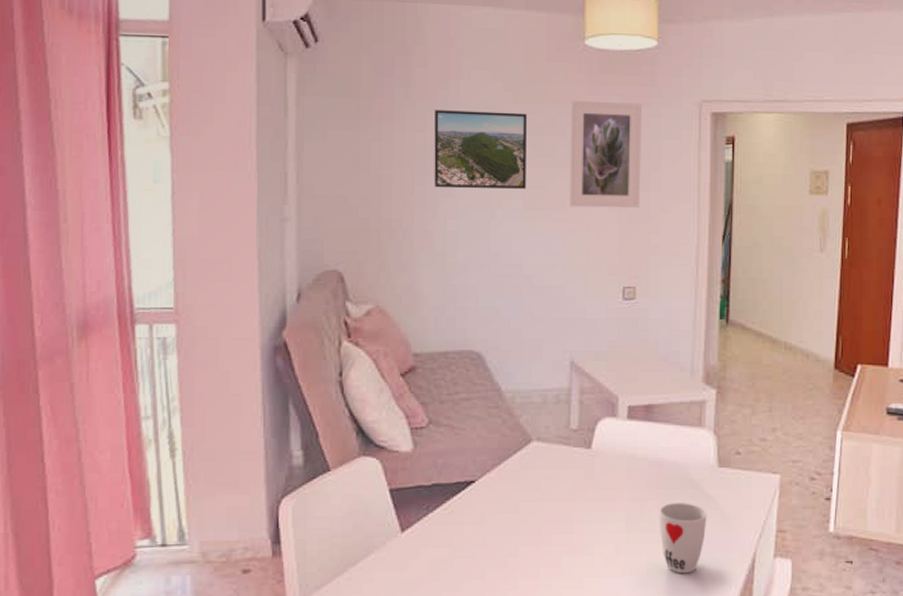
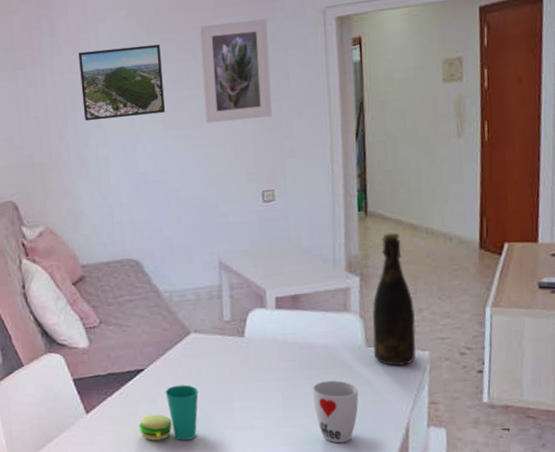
cup: none [462,501,535,567] -> present [138,385,199,440]
bottle: none [726,345,769,489] -> present [371,232,417,366]

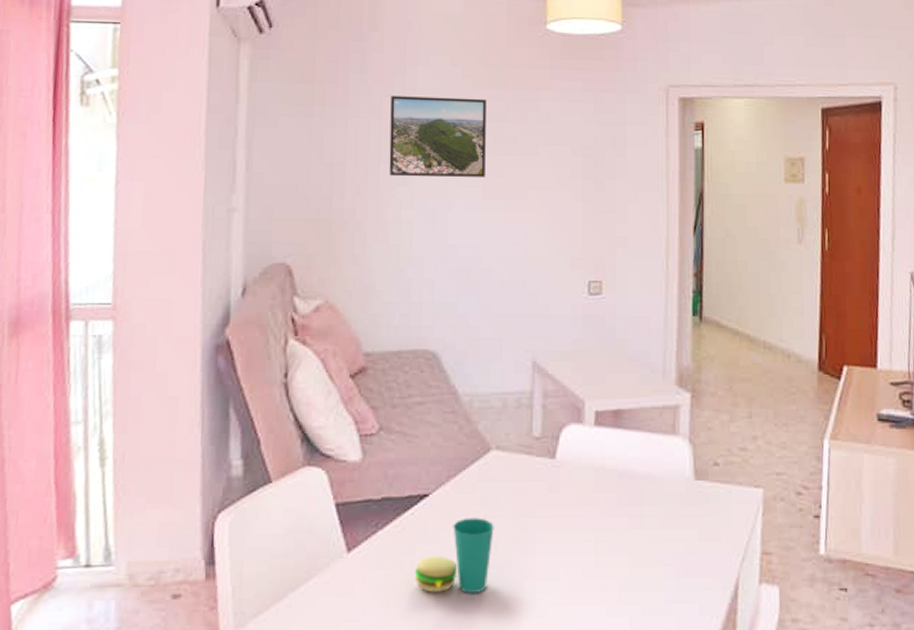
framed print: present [199,19,272,124] -> none [531,85,606,198]
cup: present [312,380,359,443] -> none [631,520,684,602]
bottle: present [371,232,417,366] -> none [702,344,750,505]

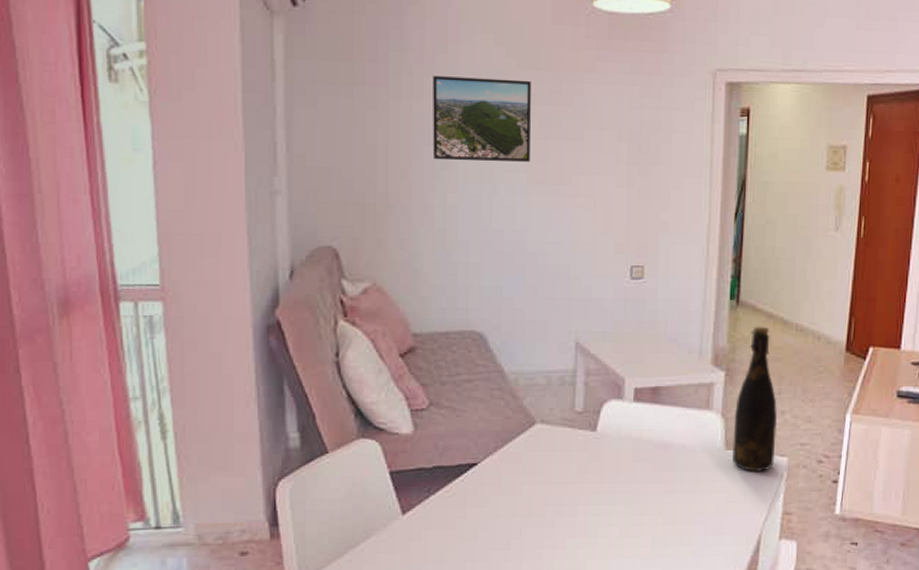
cup: present [414,517,494,593] -> none [465,484,539,549]
bottle: none [702,344,750,505] -> present [732,326,778,471]

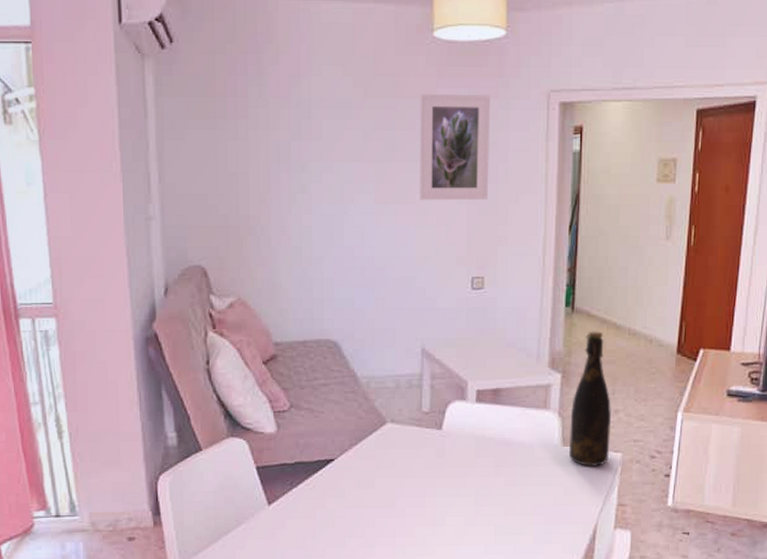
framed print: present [432,76,531,162] -> none [288,107,377,185]
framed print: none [576,67,653,184] -> present [420,93,490,201]

